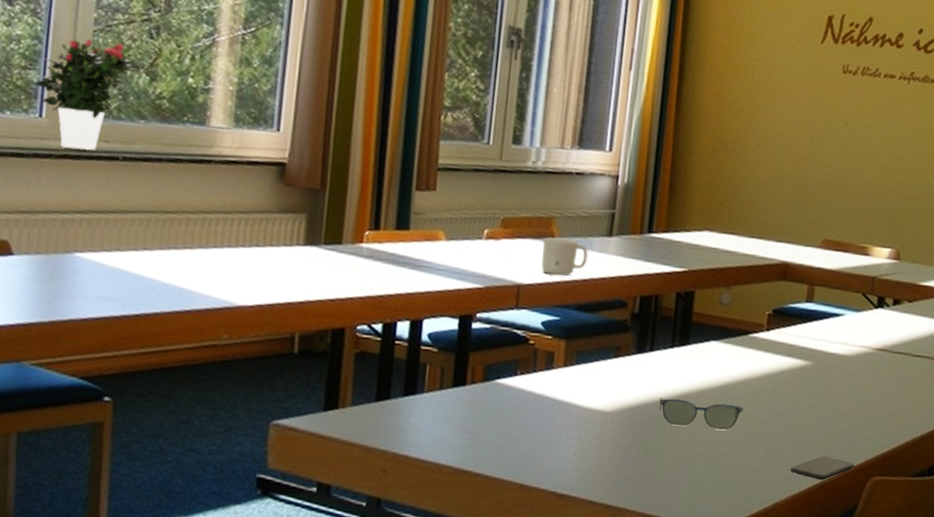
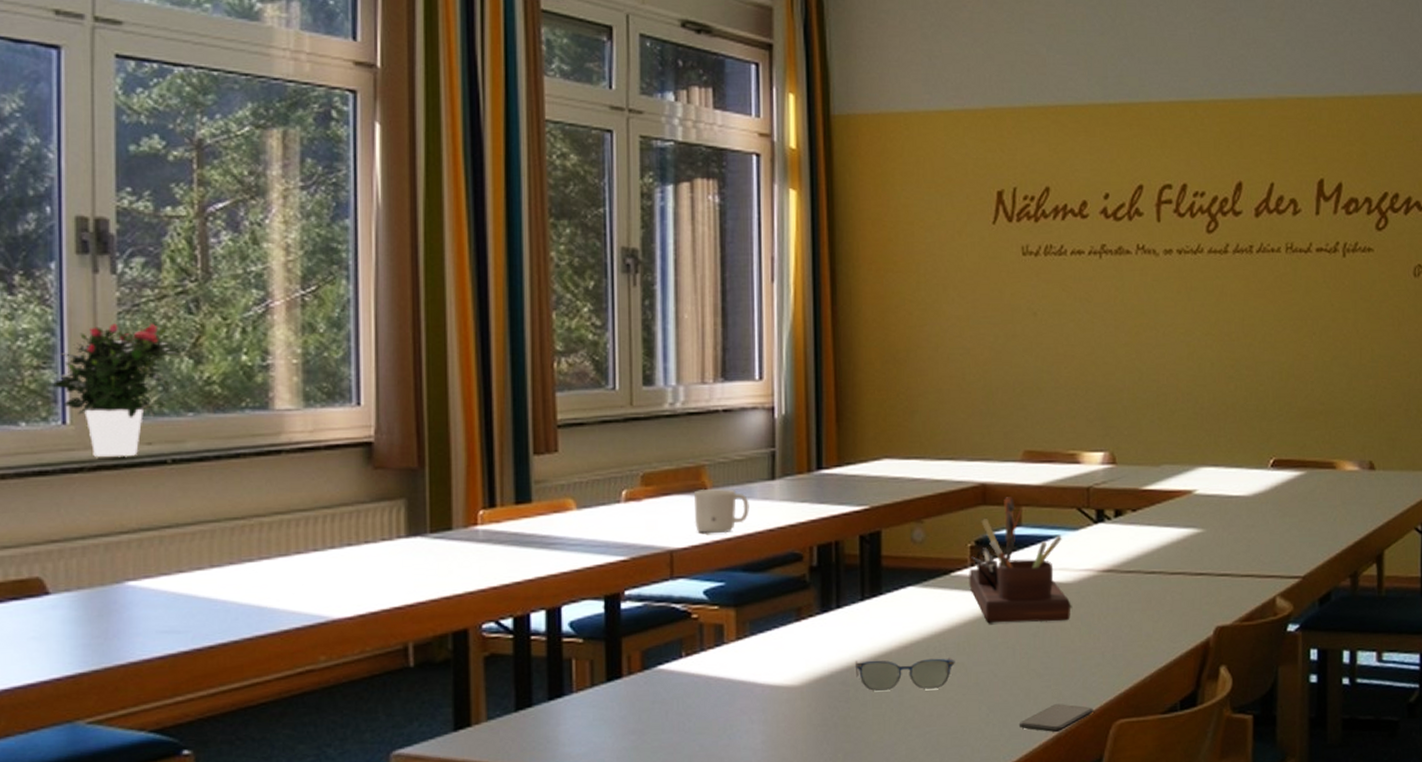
desk organizer: none [762,276,846,388] -> present [968,497,1070,623]

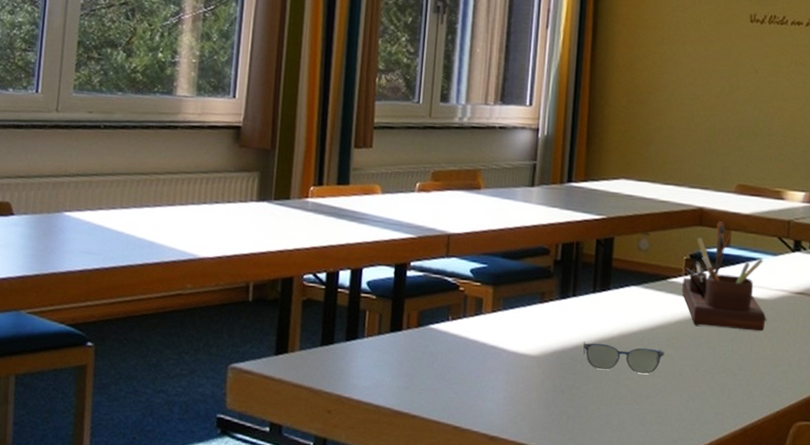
potted flower: present [52,323,180,458] -> none [32,22,118,121]
mug: present [693,489,749,533] -> none [468,188,512,225]
smartphone: present [1018,704,1093,732] -> none [713,401,777,424]

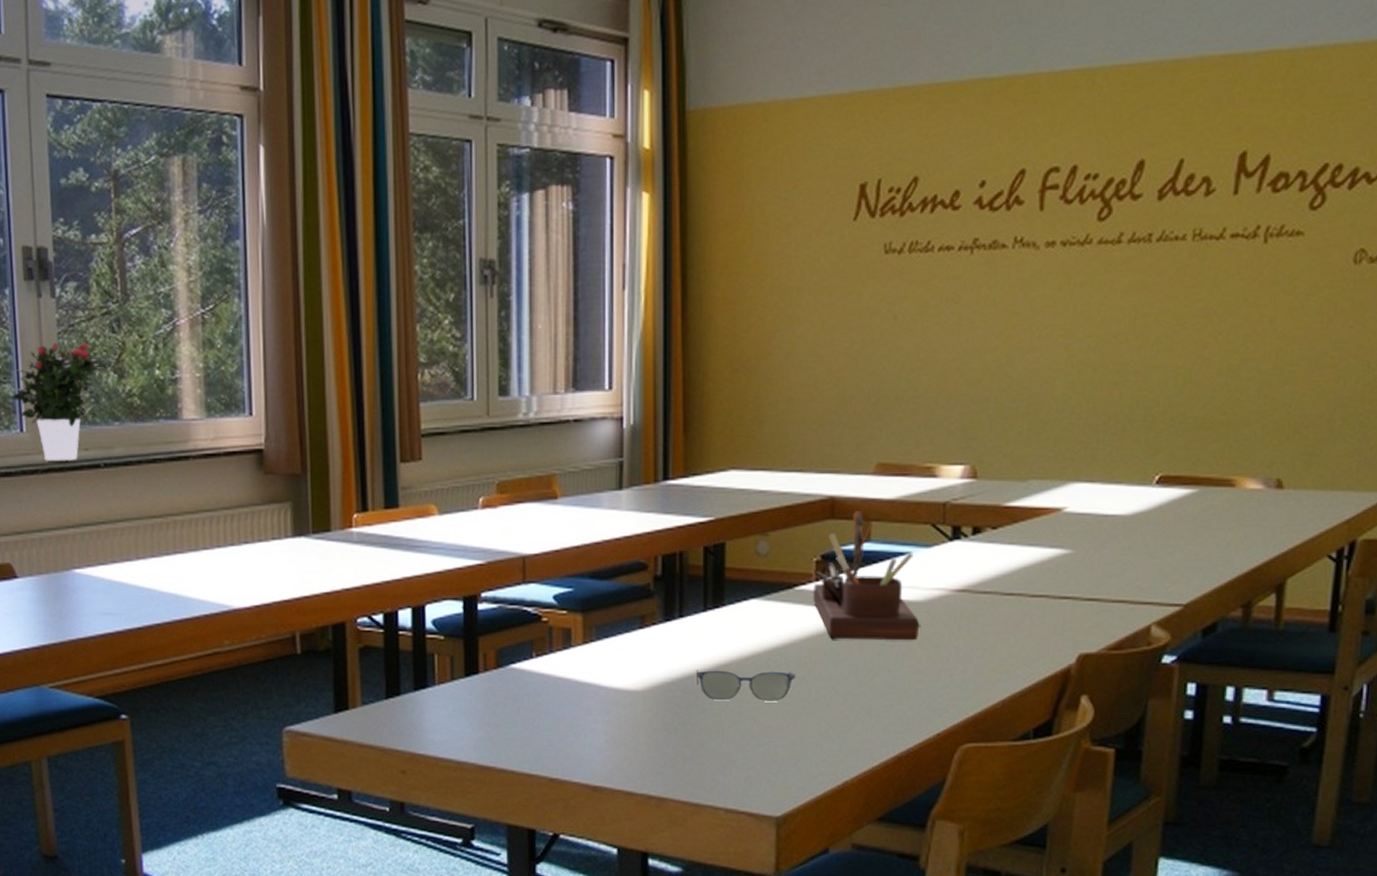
potted flower: none [32,22,118,121] -> present [11,341,107,462]

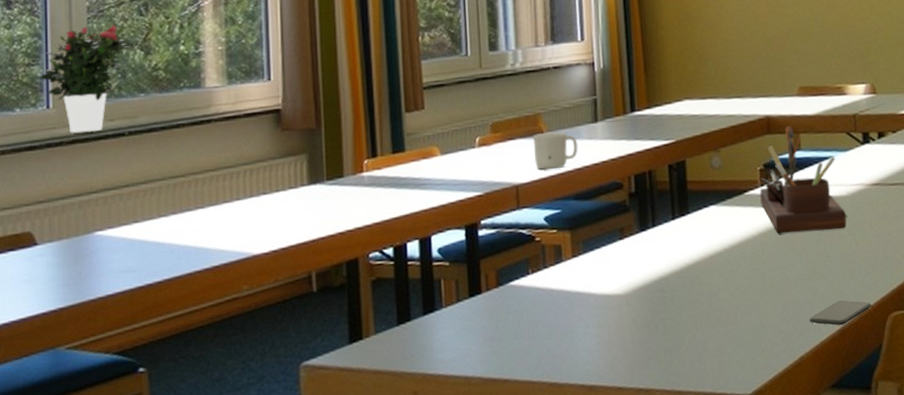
mug: none [545,498,597,540] -> present [533,132,578,170]
glasses: present [695,670,796,701] -> none [669,264,753,296]
smartphone: none [858,724,938,751] -> present [809,300,871,325]

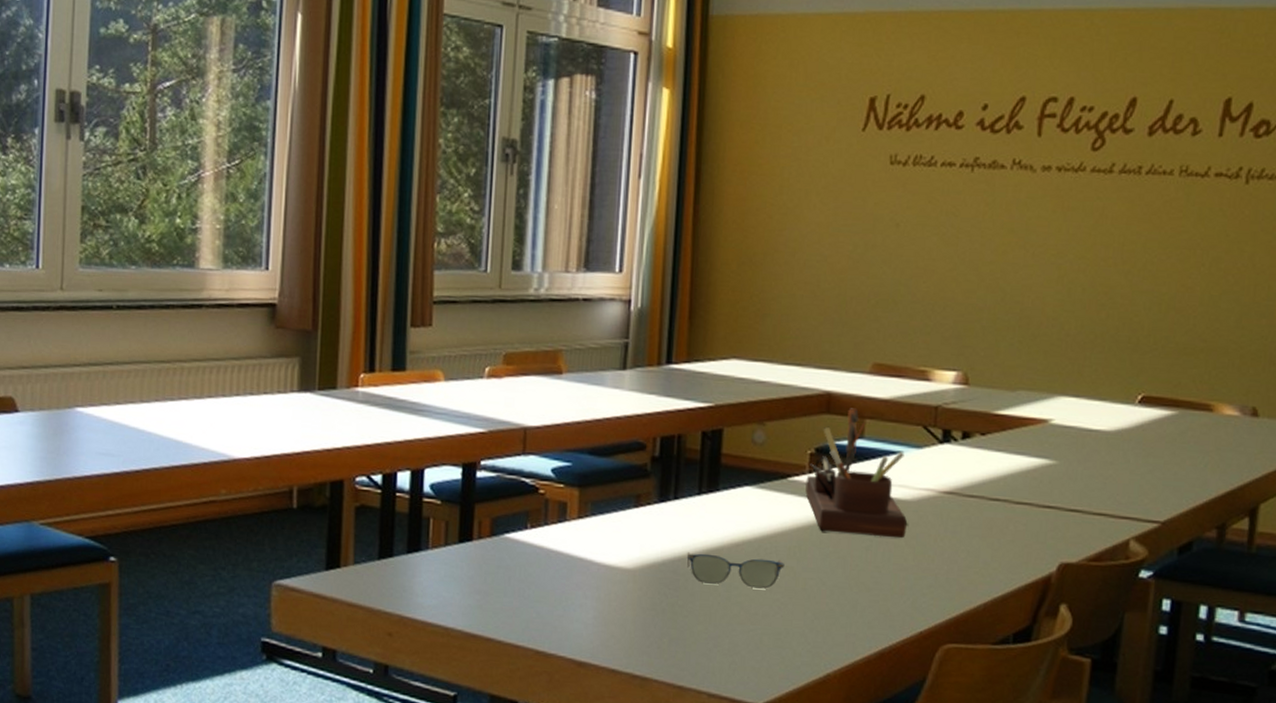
potted flower: present [39,24,134,133] -> none [30,184,129,301]
mug: present [533,132,578,170] -> none [548,373,600,416]
glasses: none [669,264,753,296] -> present [686,552,785,589]
smartphone: present [809,300,871,325] -> none [842,620,921,647]

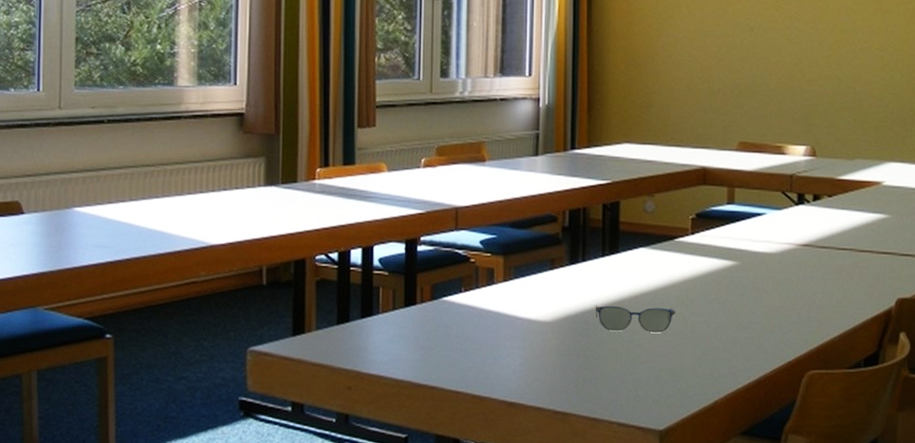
desk organizer: present [804,408,907,539] -> none [688,179,773,285]

